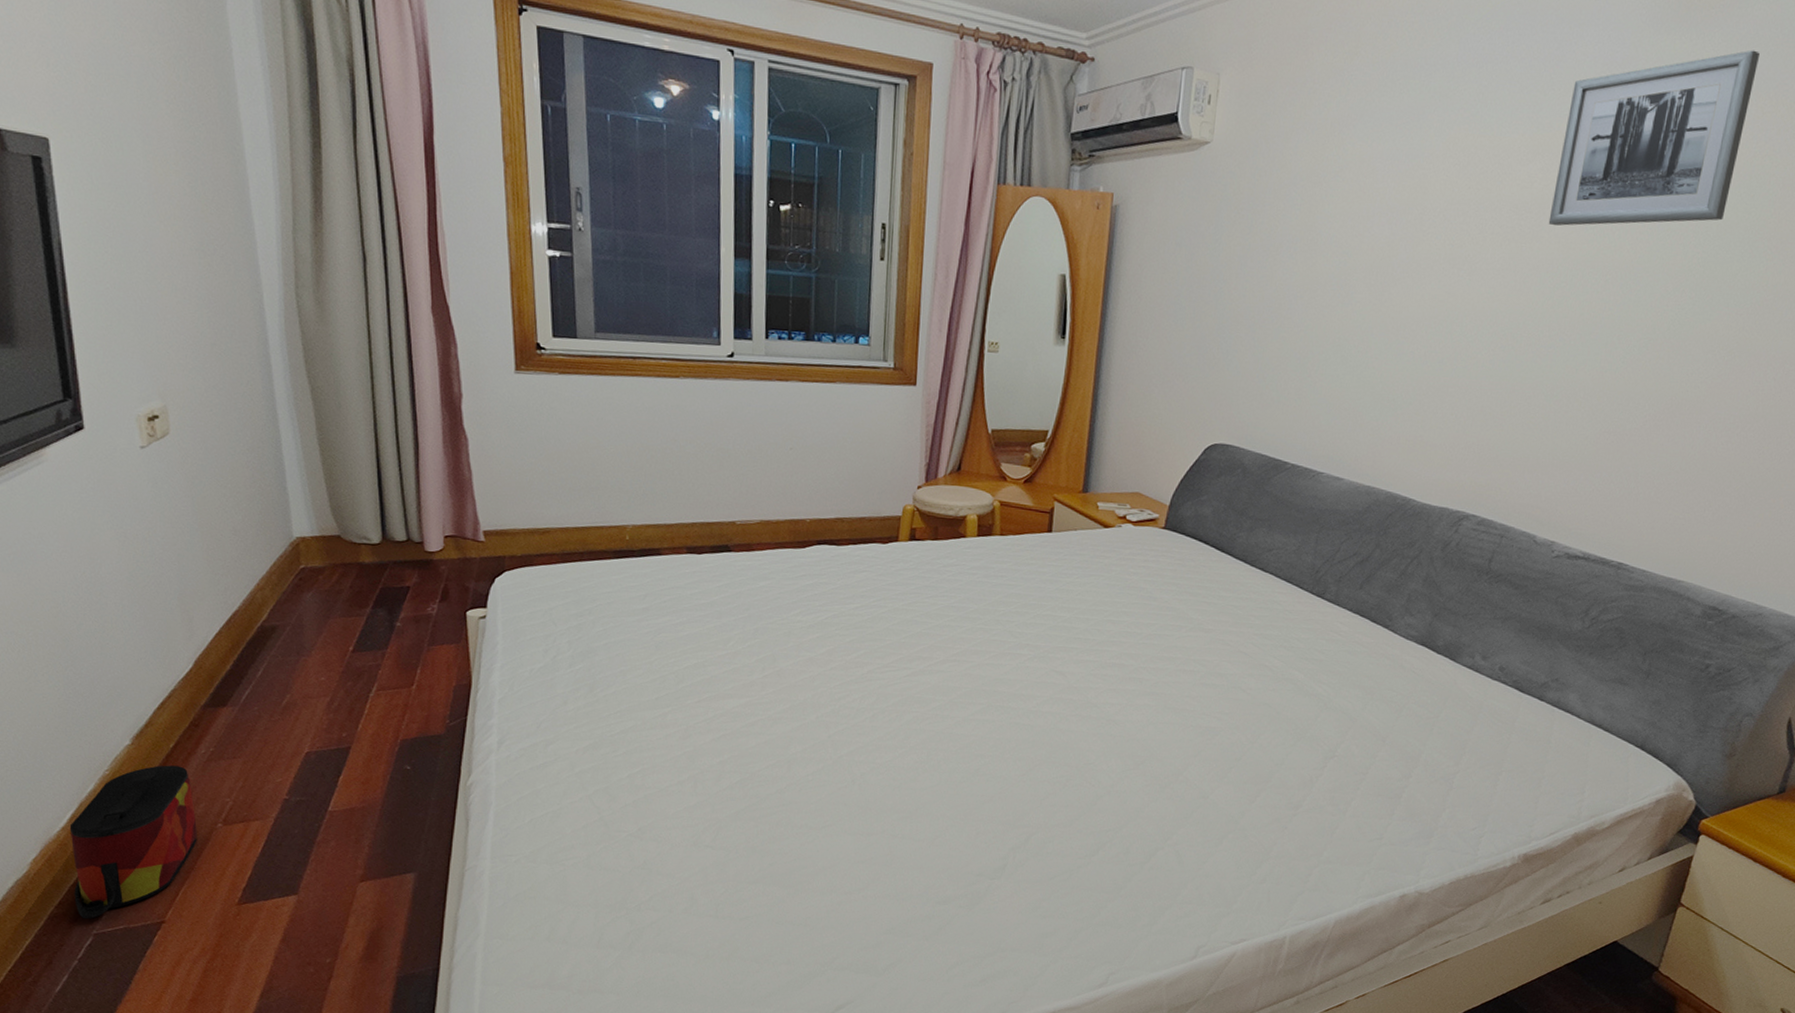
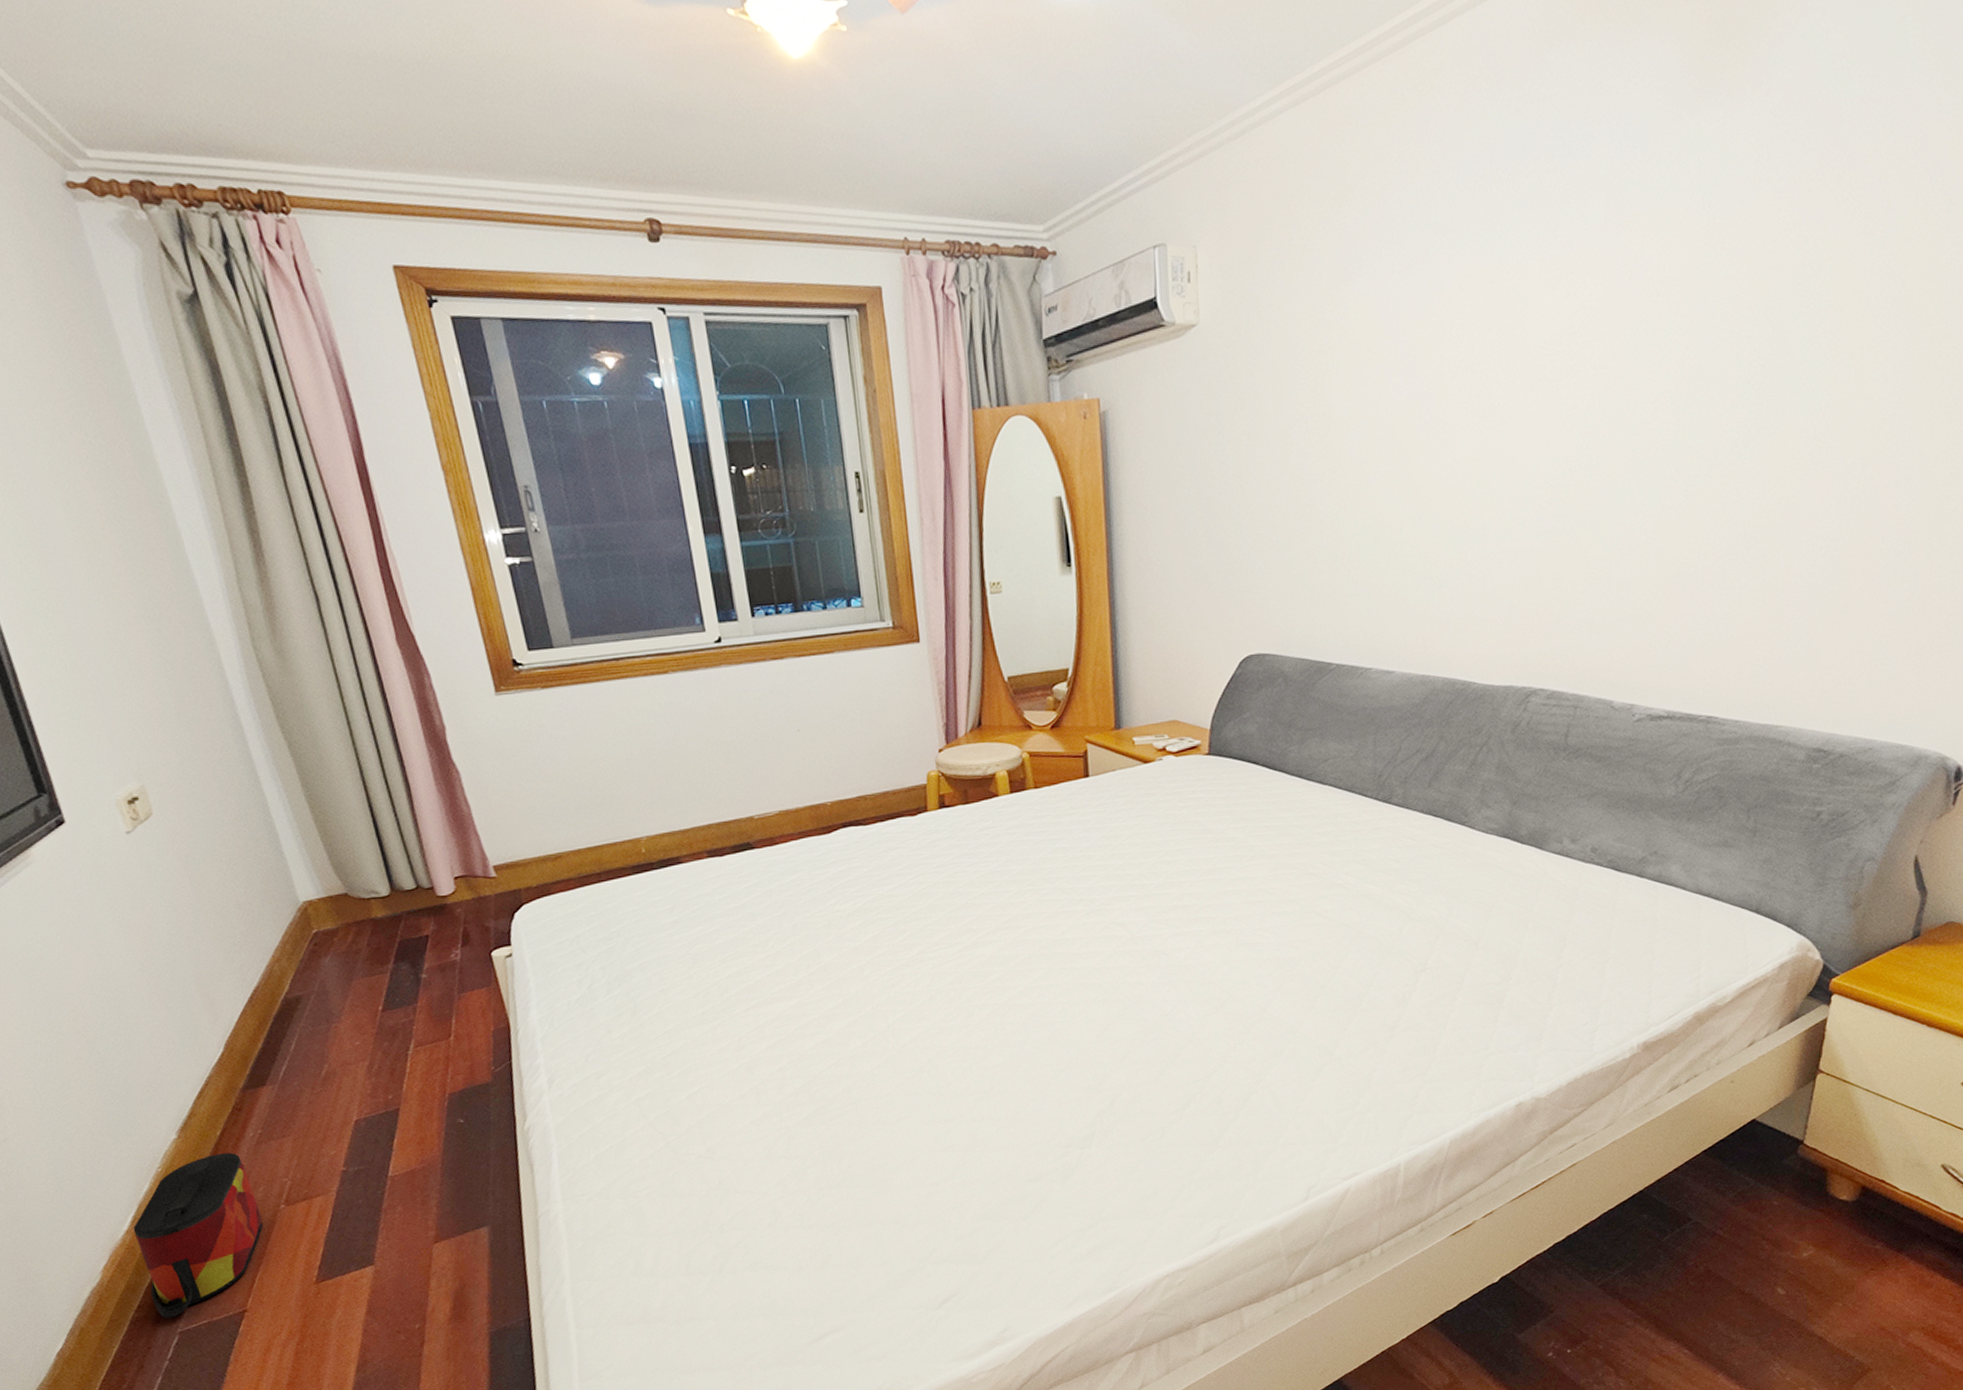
wall art: present [1548,50,1760,226] -> none [1582,119,1797,357]

